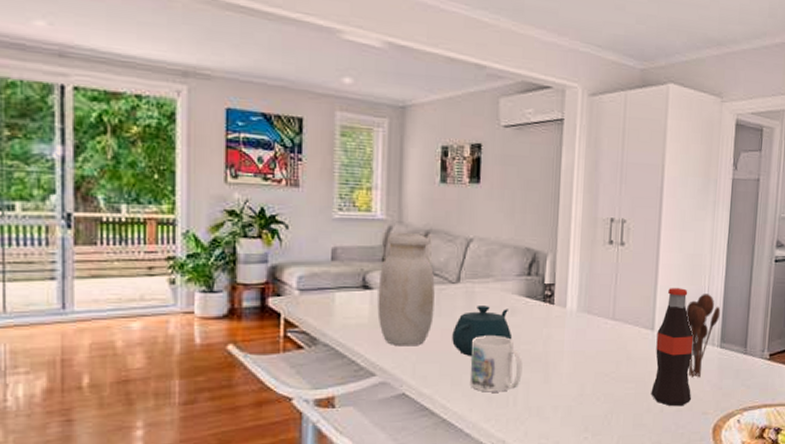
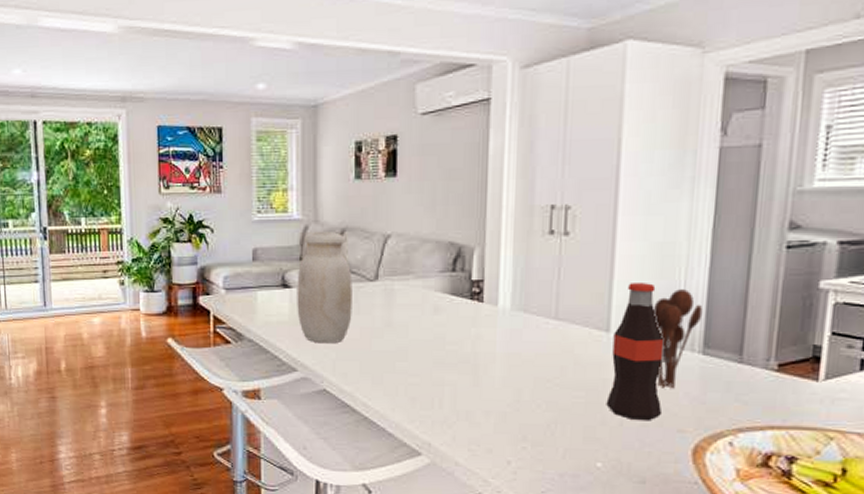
teapot: present [452,306,513,356] -> none [372,304,436,355]
mug: present [471,336,522,392] -> none [392,335,448,393]

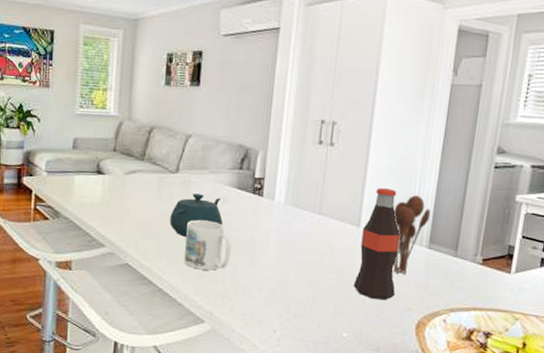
jar: present [297,232,352,344] -> none [108,128,157,225]
teapot: none [372,304,436,355] -> present [170,193,223,237]
mug: none [392,335,448,393] -> present [184,220,231,270]

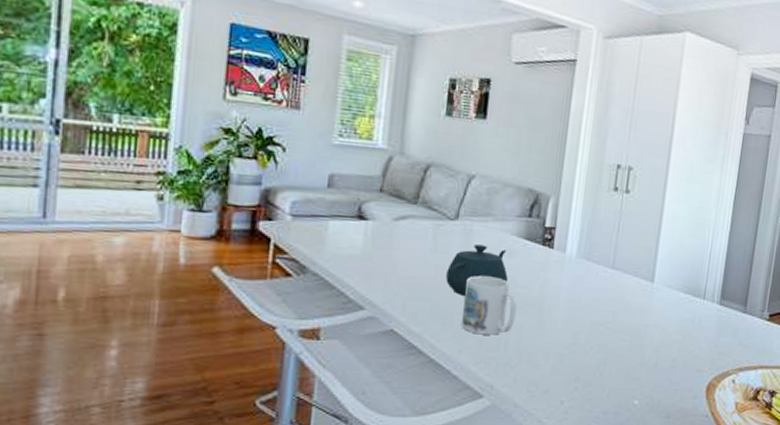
bottle: present [353,188,401,301] -> none [646,240,694,362]
utensil holder: present [393,195,431,275] -> none [685,248,723,334]

